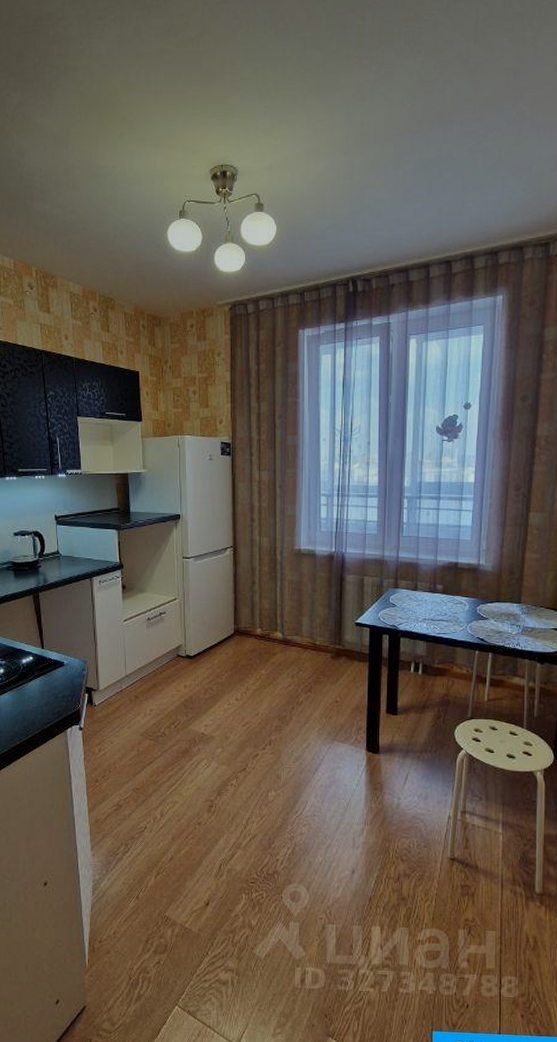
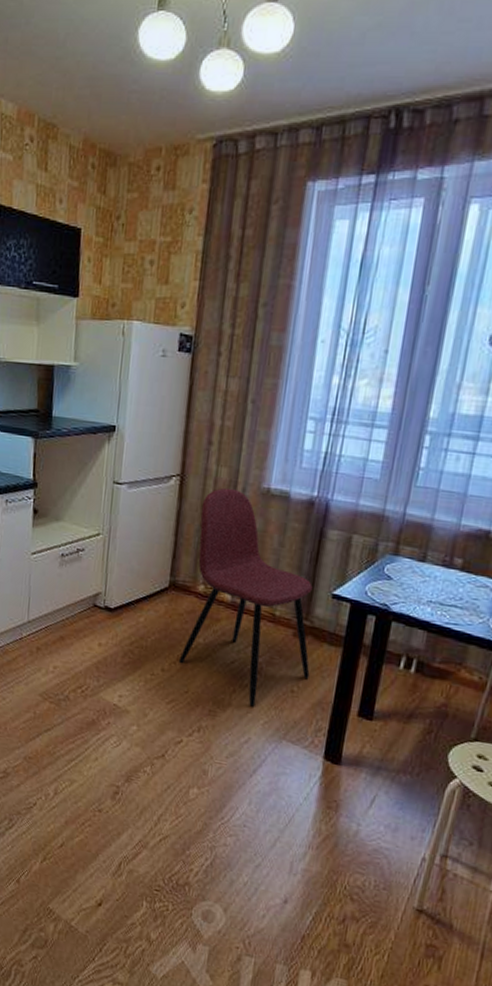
dining chair: none [248,552,347,718] -> present [178,487,313,707]

